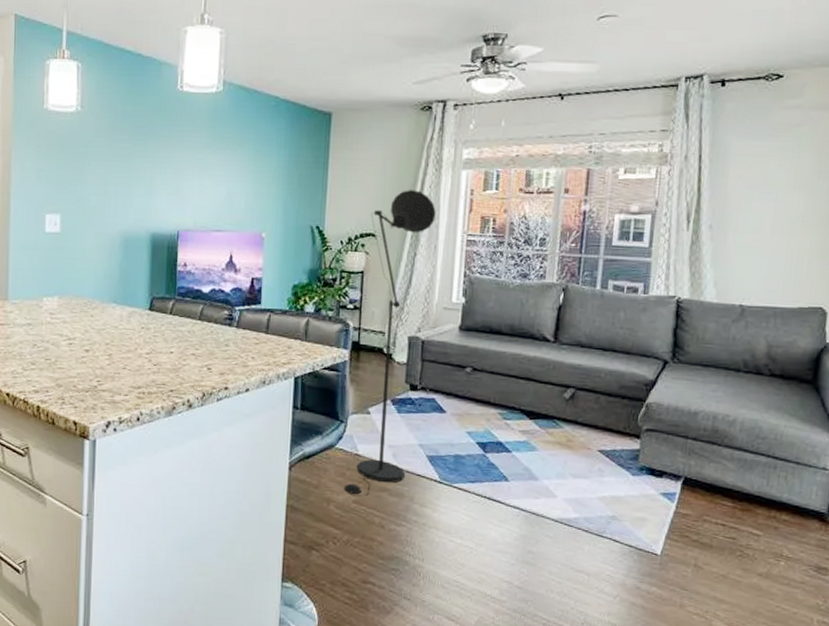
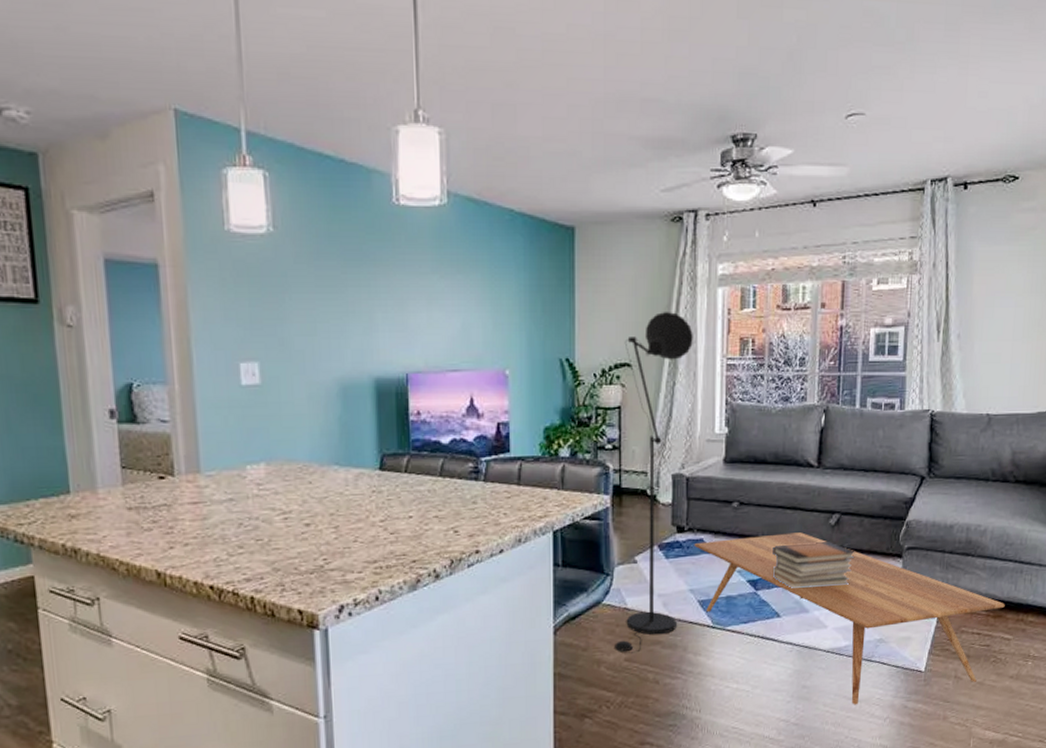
coffee table: none [426,401,755,578] -> present [694,532,1005,705]
book stack: none [502,413,590,458] -> present [772,542,855,590]

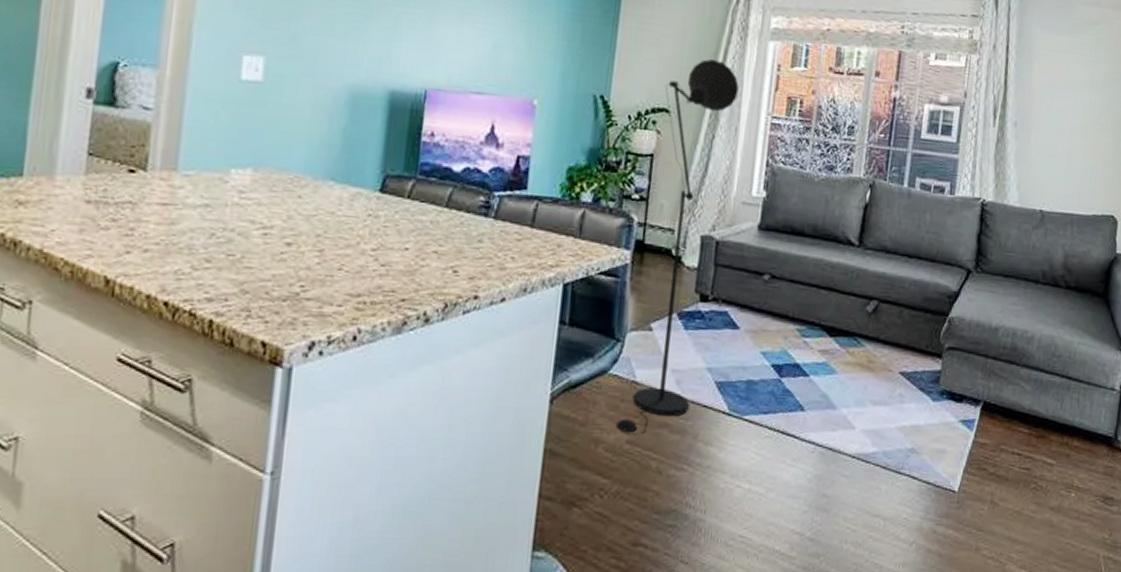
coffee table: present [694,532,1005,705] -> none [717,315,1049,524]
book stack: present [772,542,855,590] -> none [799,329,892,382]

